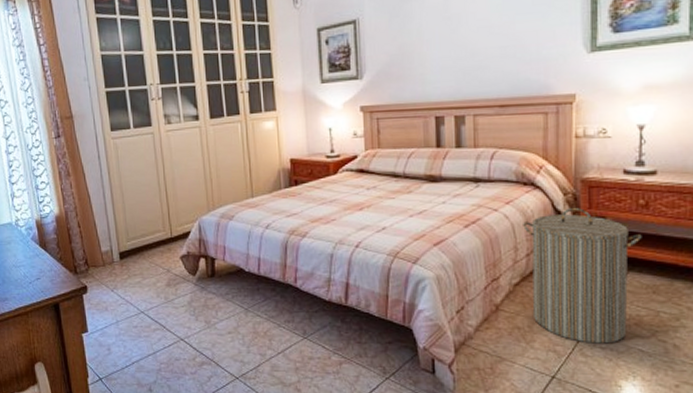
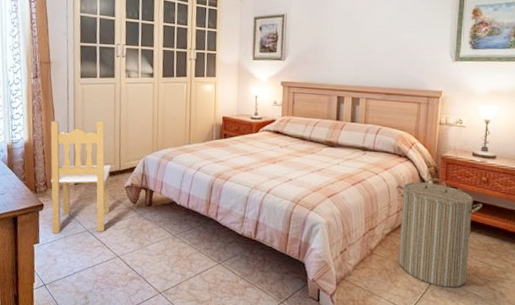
wooden chair: none [82,180,166,319] -> present [50,120,111,234]

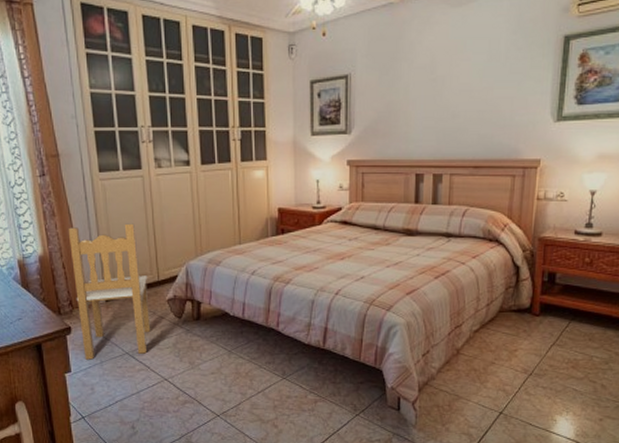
laundry hamper: present [396,177,483,288] -> none [486,262,585,384]

